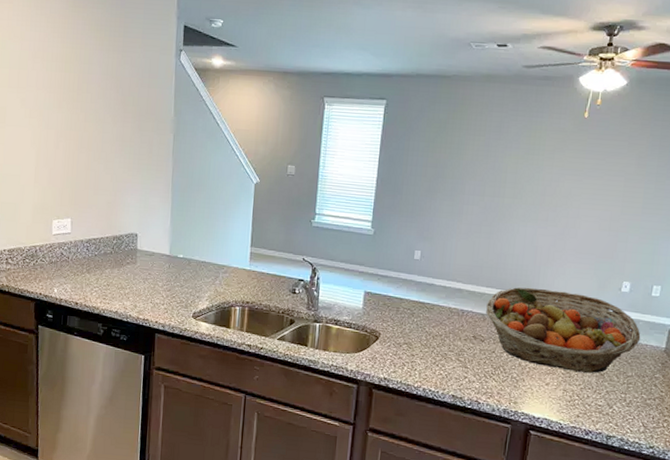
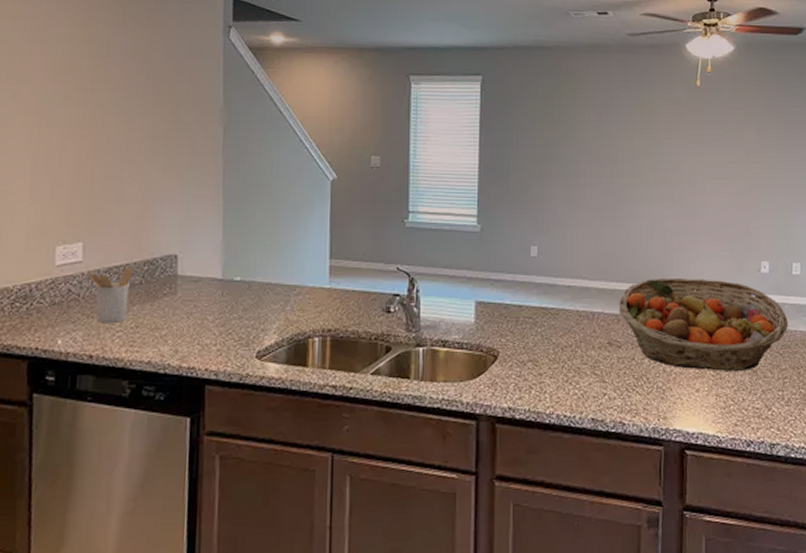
utensil holder: none [75,241,106,281] -> present [88,268,134,323]

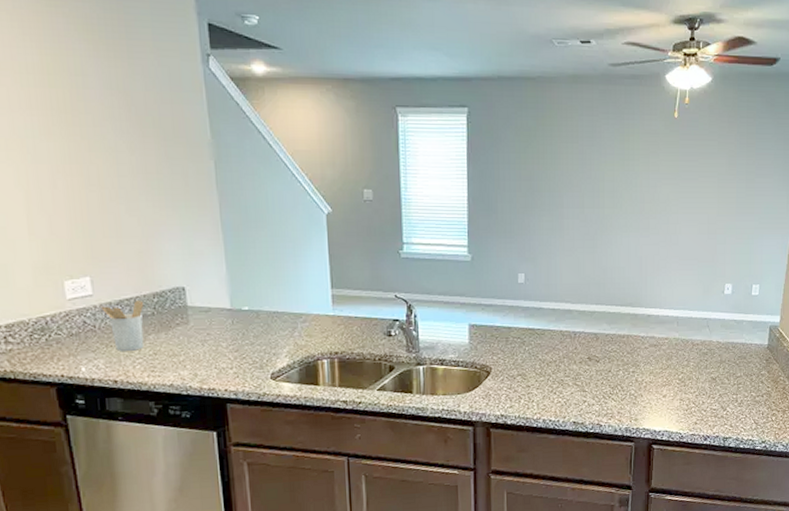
fruit basket: present [619,277,789,371] -> none [598,300,746,380]

